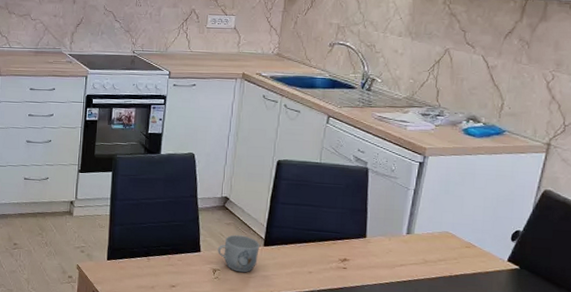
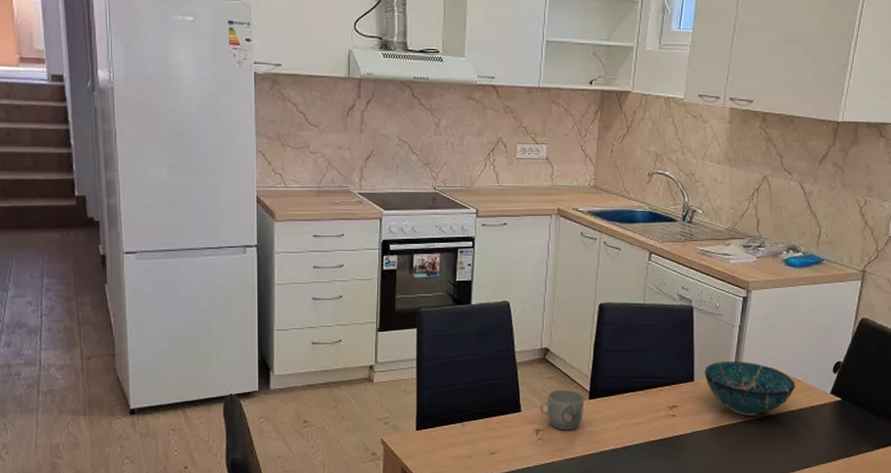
decorative bowl: none [377,221,470,276] -> present [704,361,795,416]

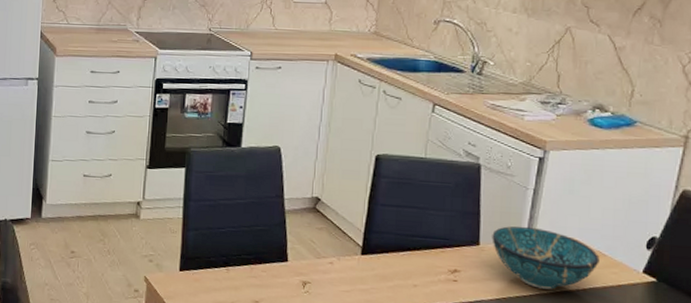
mug: present [539,389,585,431] -> none [307,241,356,286]

